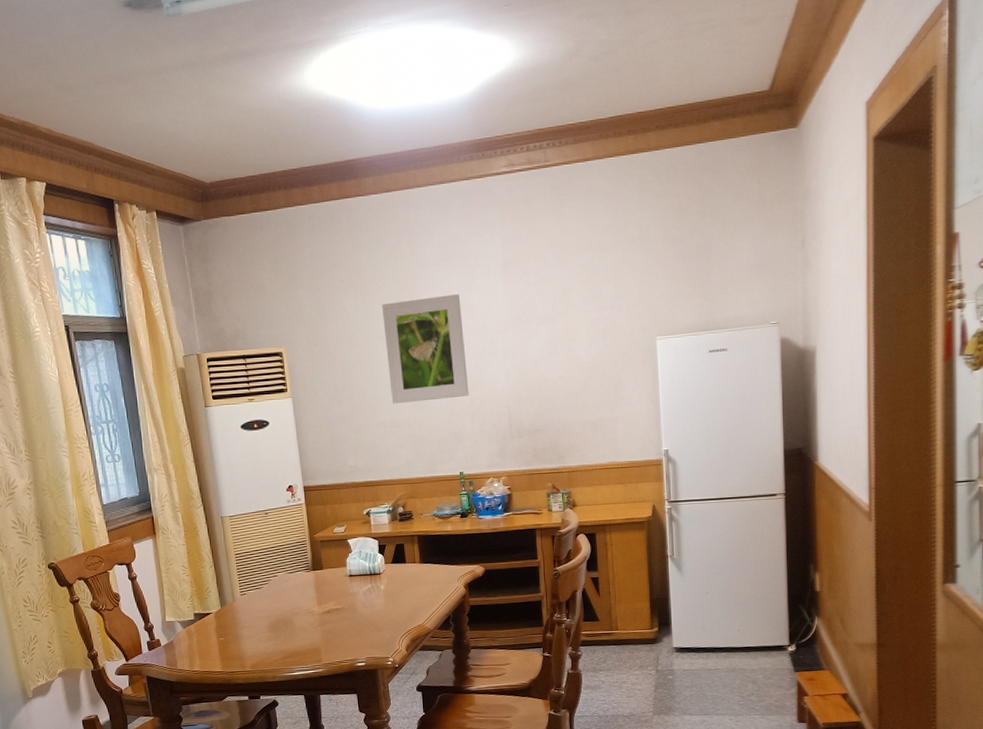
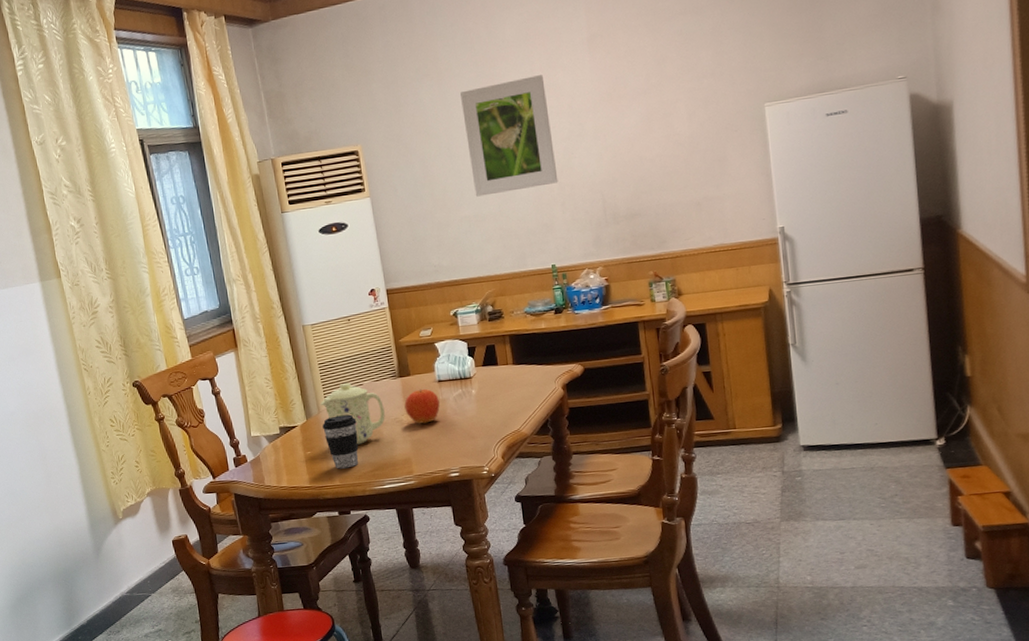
mug: none [235,573,298,633] -> present [320,382,385,445]
coffee cup: none [236,604,271,656] -> present [322,414,359,469]
fruit: none [316,582,350,615] -> present [404,388,440,424]

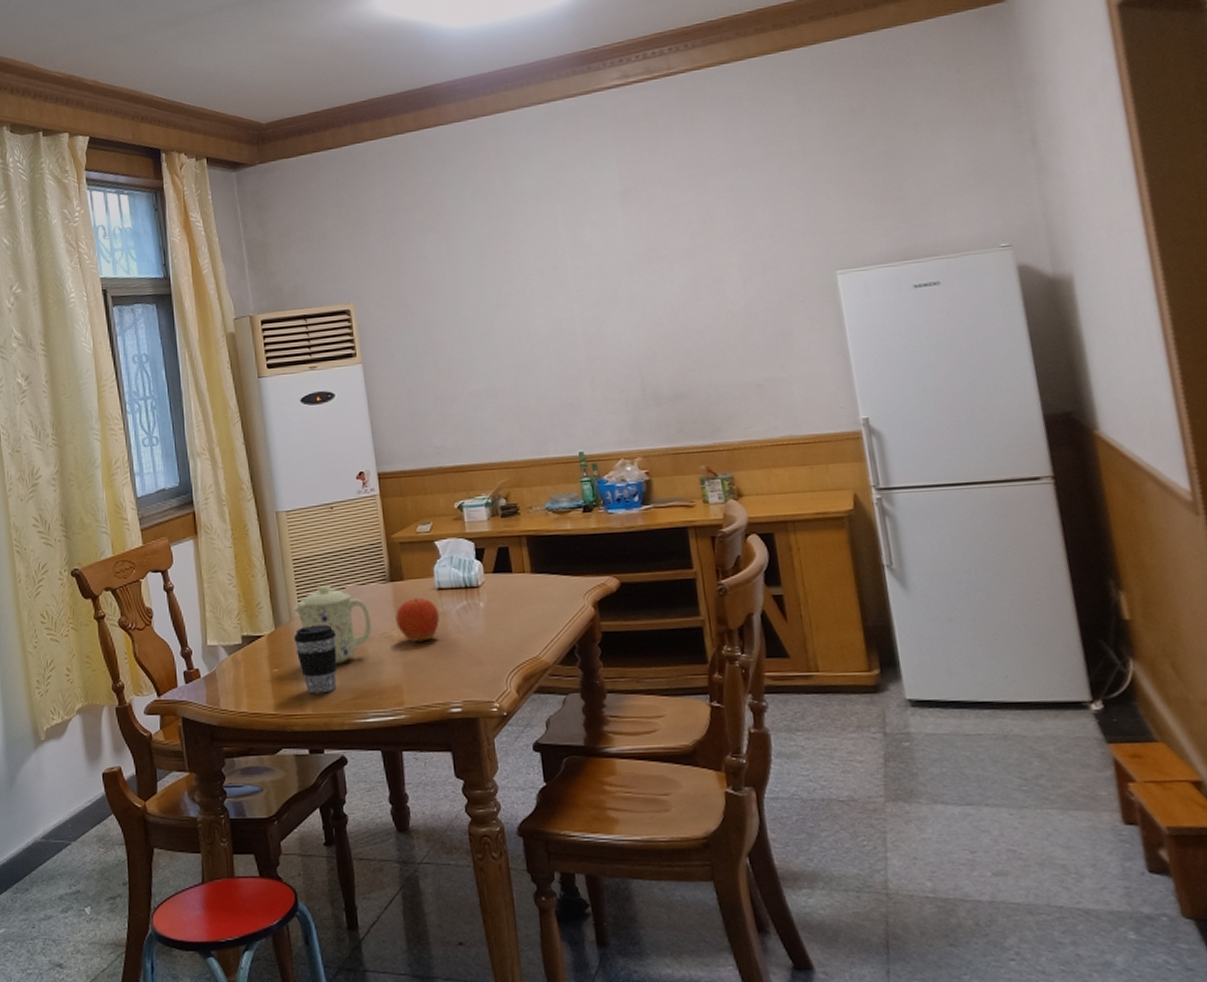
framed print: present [460,75,558,197] -> none [471,231,587,368]

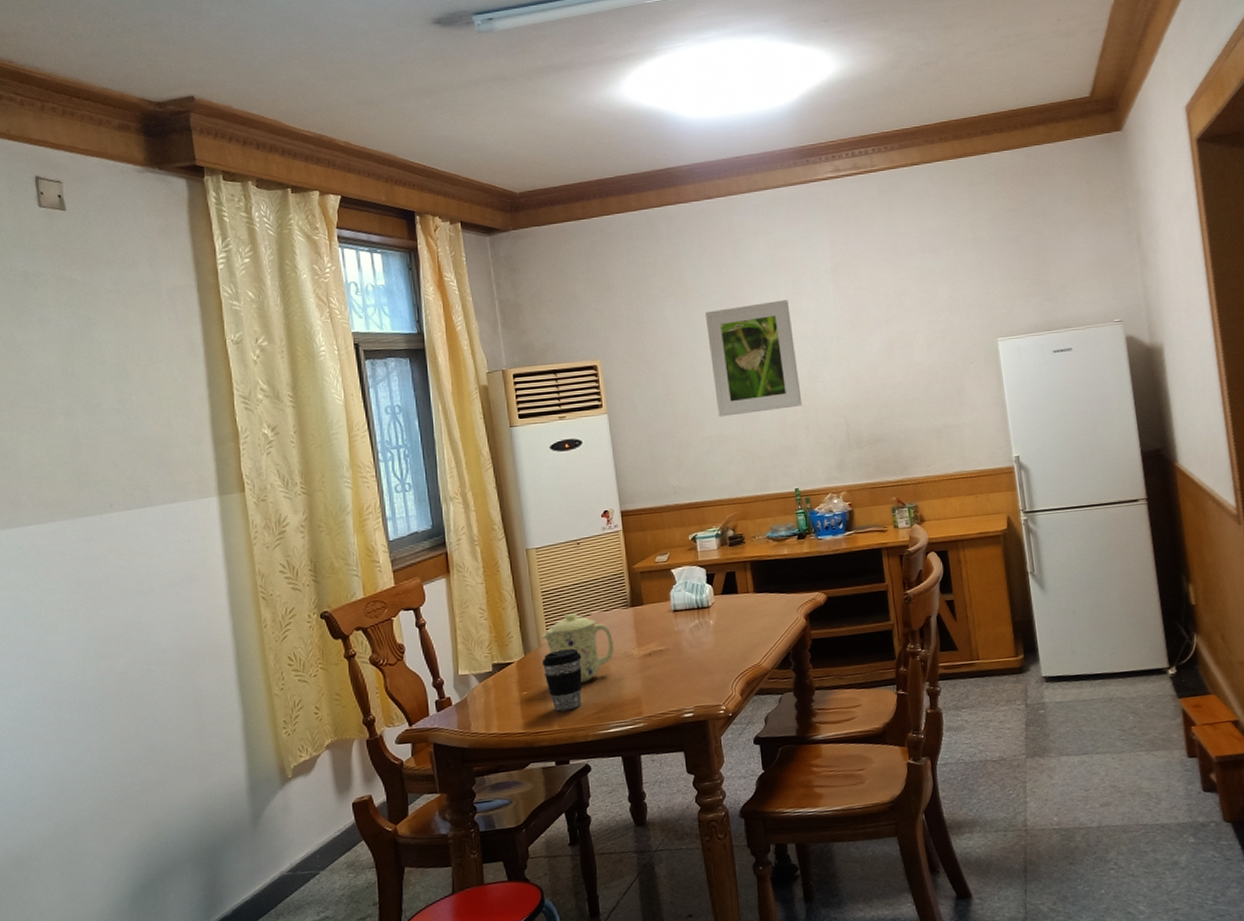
fruit: present [395,597,440,642] -> none [636,619,675,659]
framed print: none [471,231,587,368] -> present [705,300,802,417]

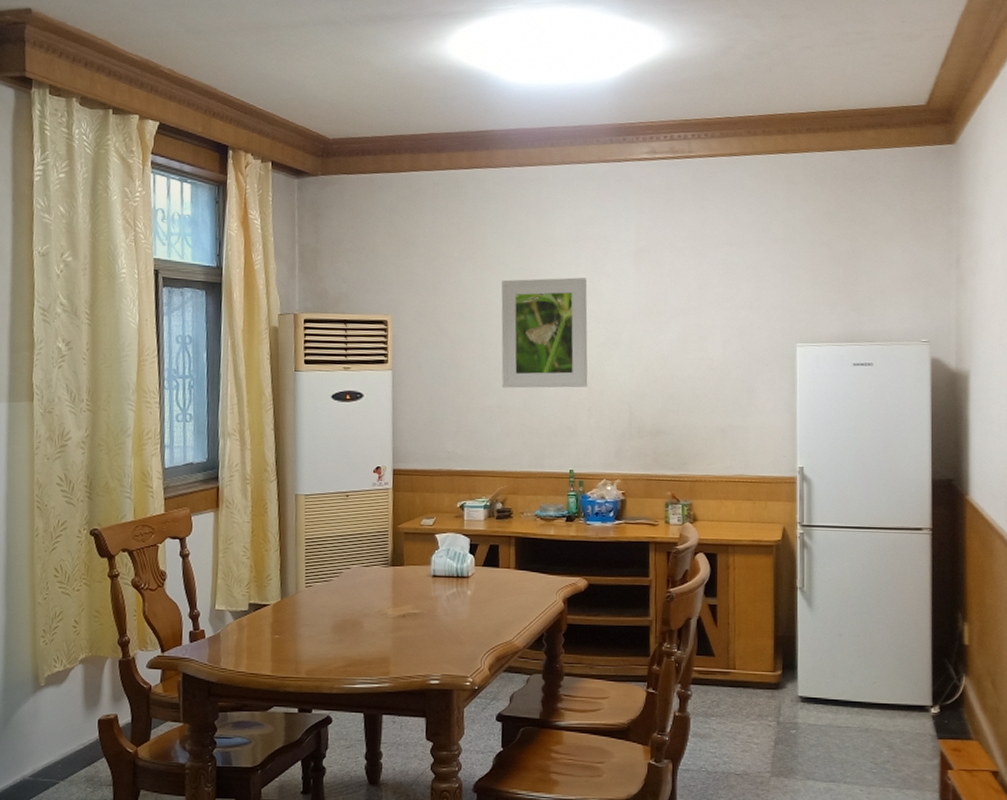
mug: present [541,612,614,683] -> none [299,563,370,635]
coffee cup: present [542,648,583,711] -> none [298,599,337,660]

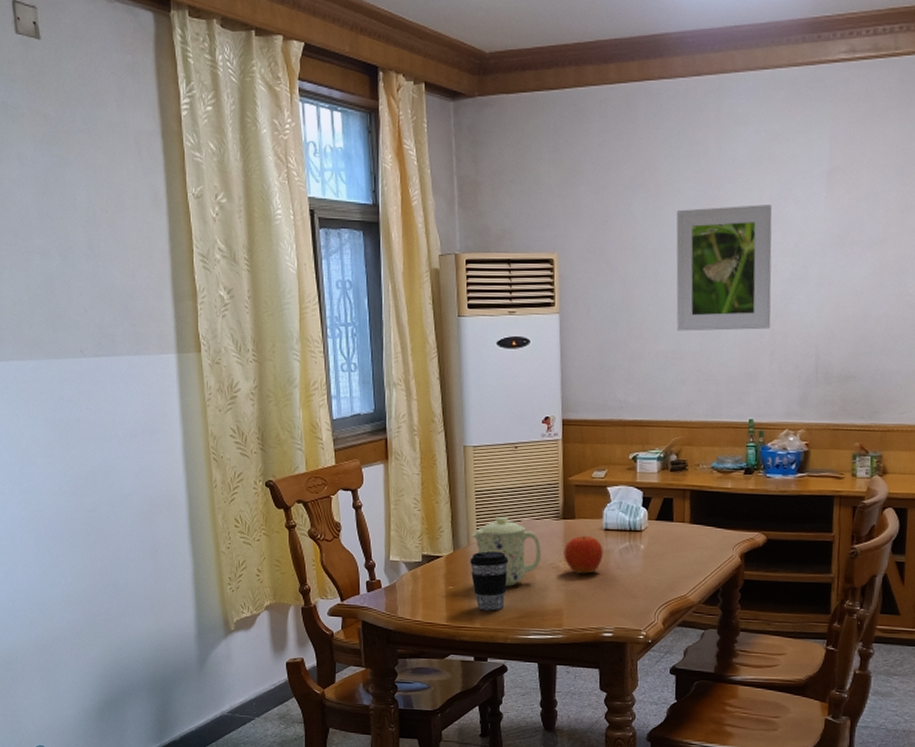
coffee cup: none [298,599,337,660] -> present [470,551,509,611]
mug: none [299,563,370,635] -> present [471,516,541,587]
fruit: none [392,582,431,621] -> present [564,535,603,574]

